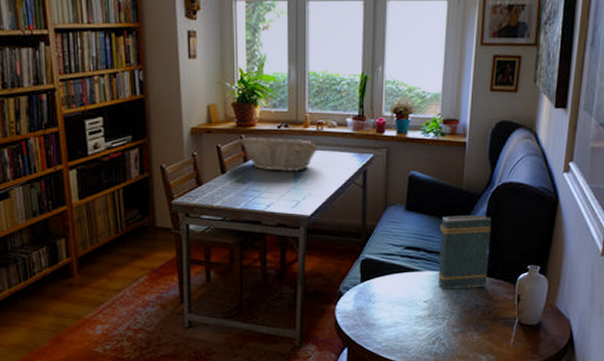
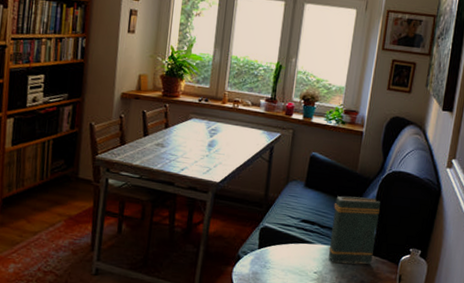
fruit basket: present [240,136,319,171] -> none [163,106,233,142]

